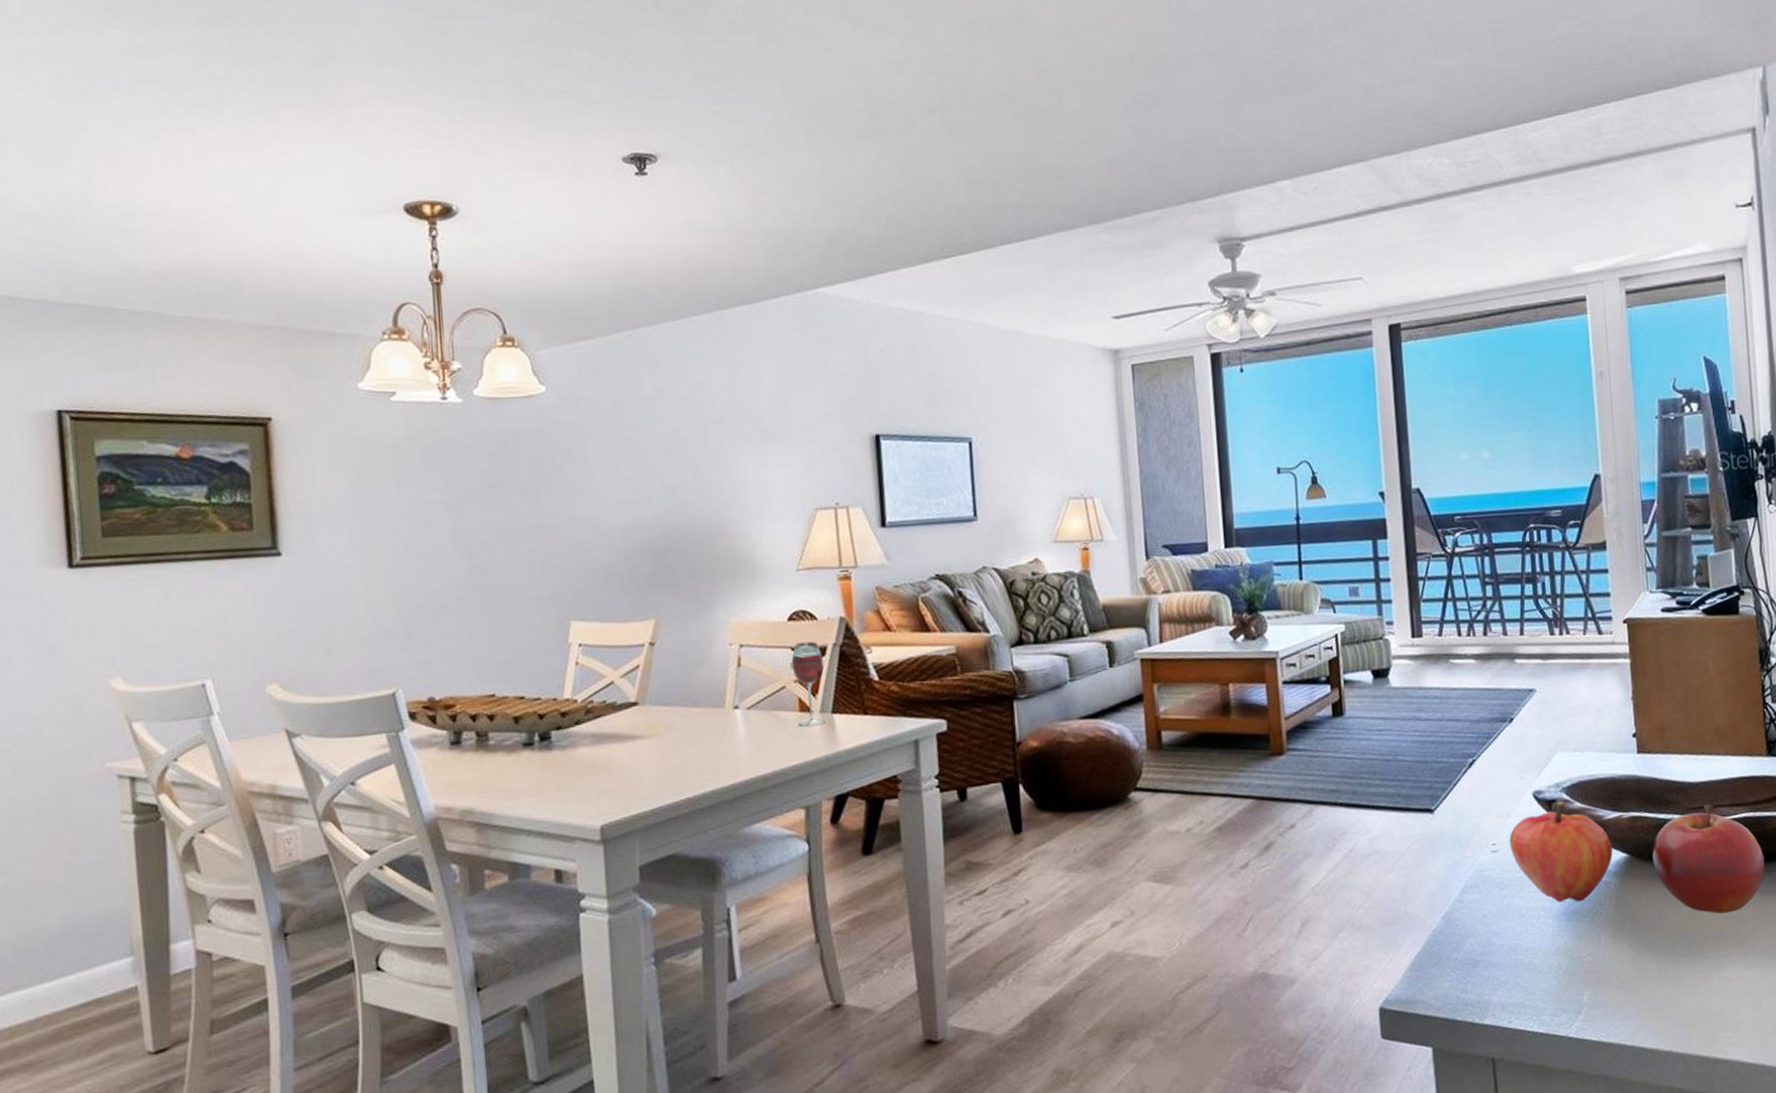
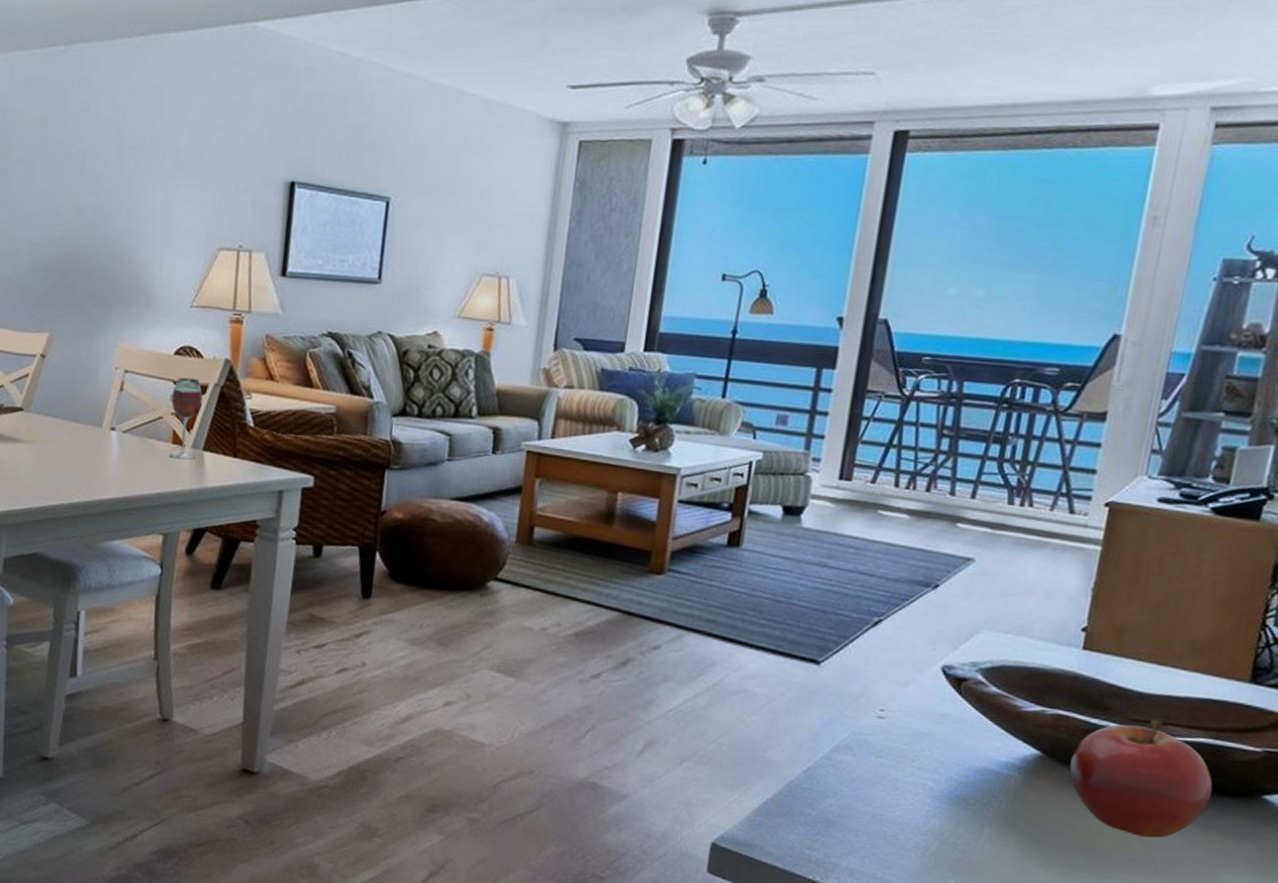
fruit: present [1509,801,1613,903] -> none [900,681,1024,789]

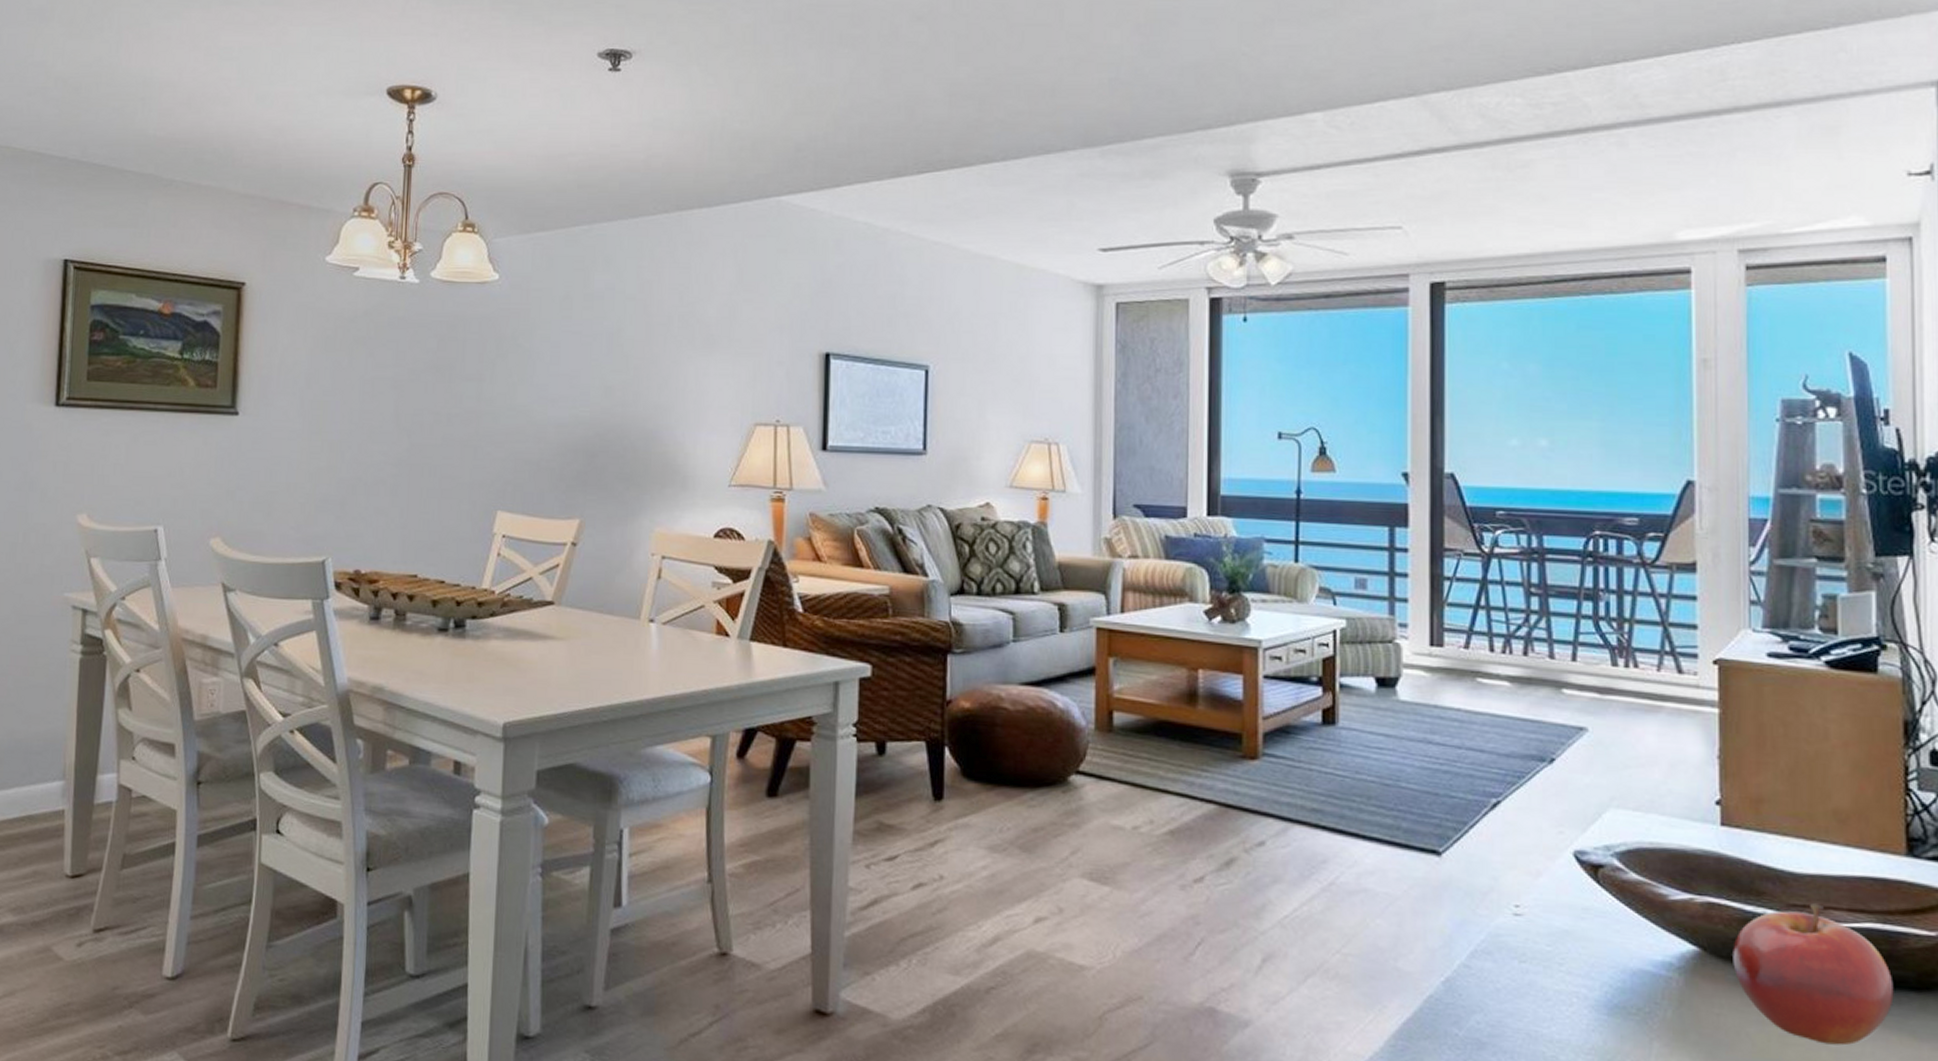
wineglass: present [169,377,203,460] -> none [713,561,746,652]

